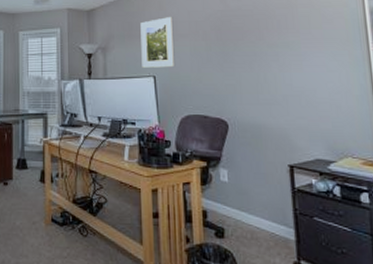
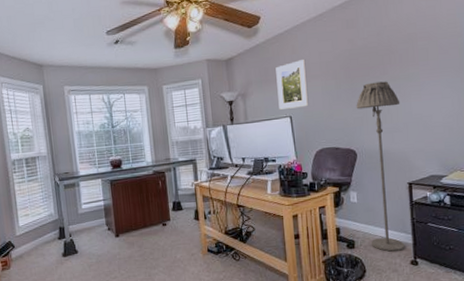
floor lamp: none [228,47,286,248] -> present [356,81,405,252]

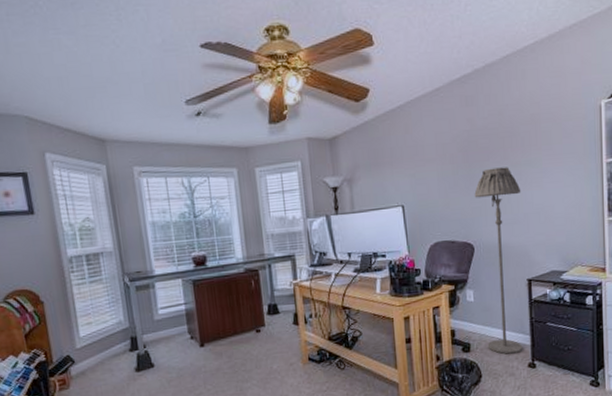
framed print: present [275,59,309,110] -> none [386,140,423,198]

